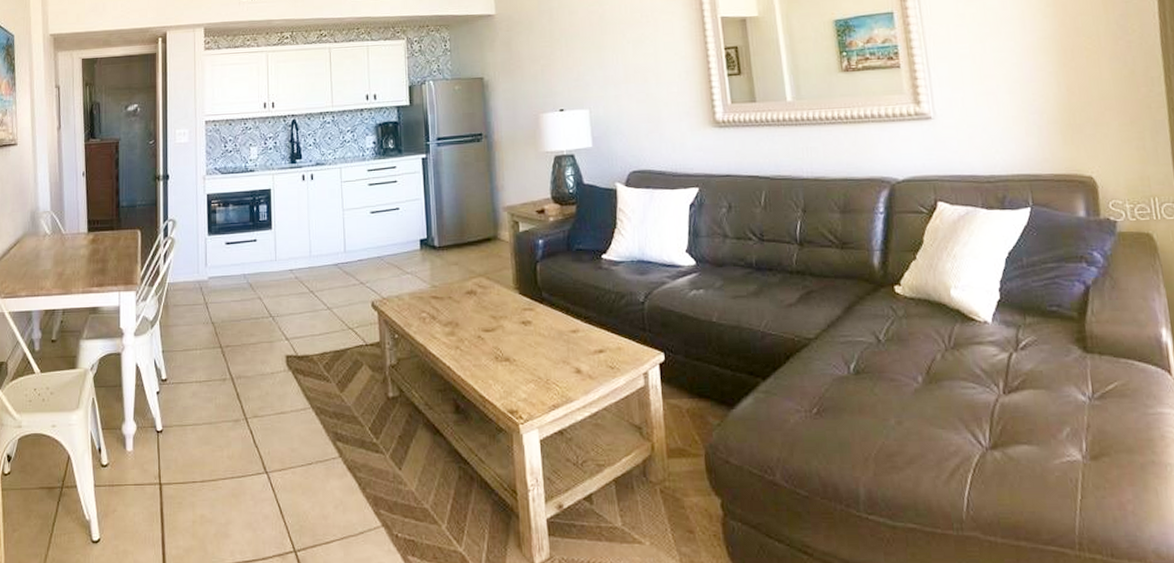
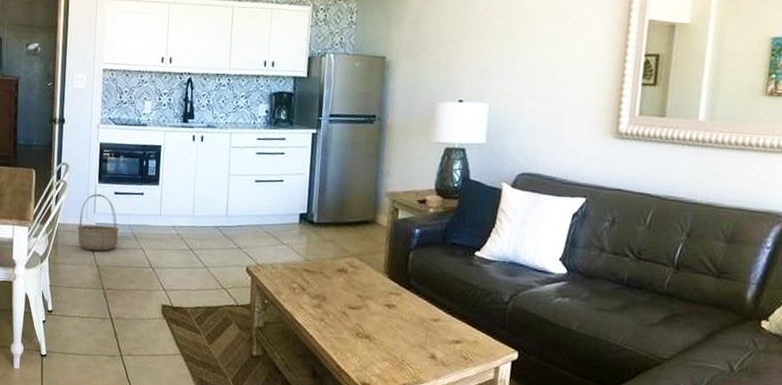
basket: none [188,246,233,308] -> present [76,193,119,251]

